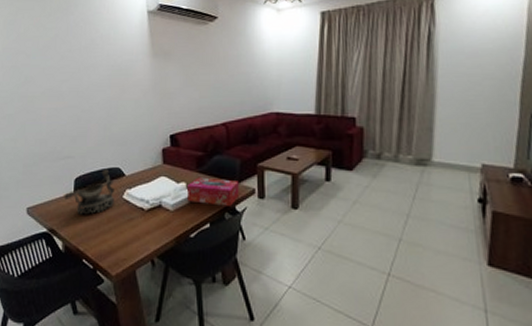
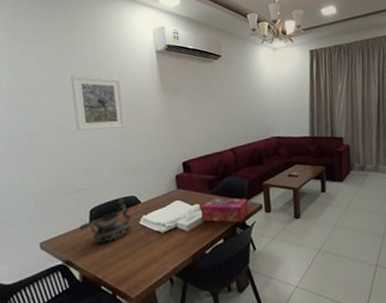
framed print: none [61,36,114,95] -> present [71,75,126,131]

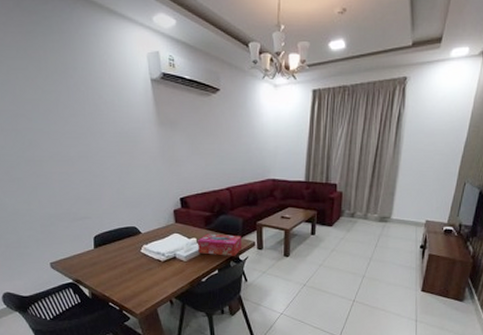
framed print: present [71,75,126,131] -> none [63,100,123,160]
decorative bowl: present [79,198,131,244] -> none [85,228,133,267]

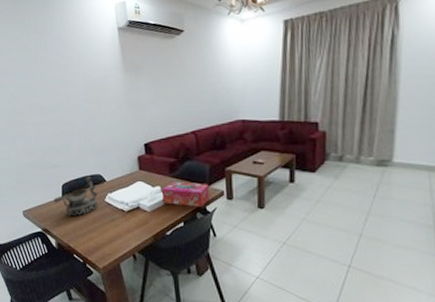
decorative bowl: none [85,228,133,267] -> present [53,176,98,216]

